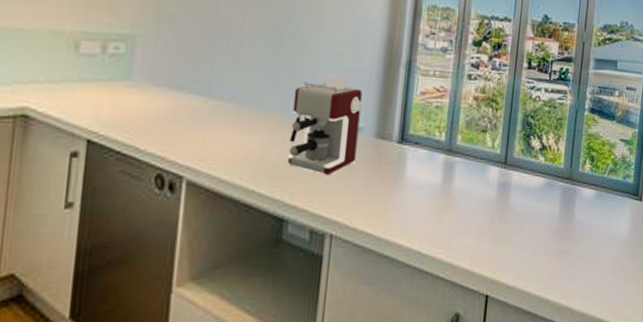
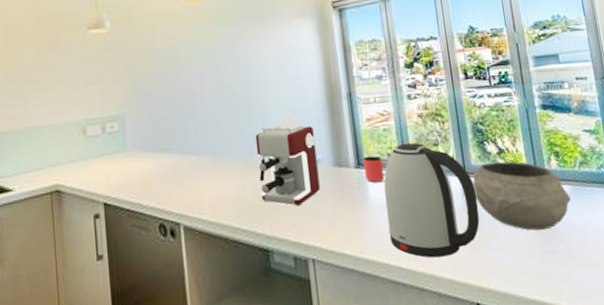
cup: none [405,132,433,161] -> present [363,155,388,182]
kettle: none [416,124,511,246] -> present [384,142,480,258]
bowl: none [509,157,594,231] -> present [473,161,571,231]

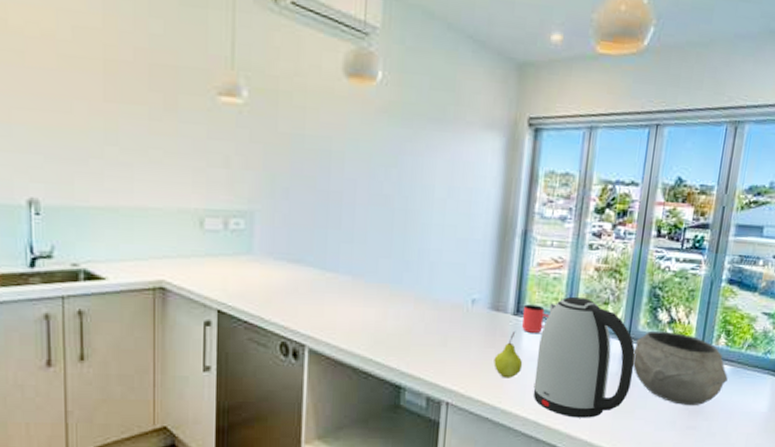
coffee maker: present [255,116,320,206] -> none [402,245,476,346]
fruit: none [347,183,375,228] -> present [493,332,523,378]

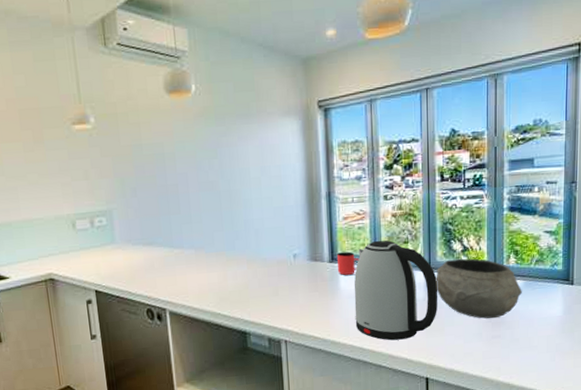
fruit: present [493,332,523,378] -> none [319,276,343,315]

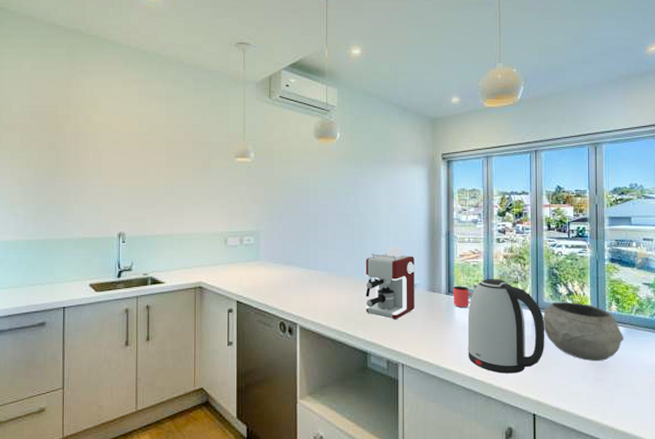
coffee maker: none [237,213,296,295] -> present [365,246,415,320]

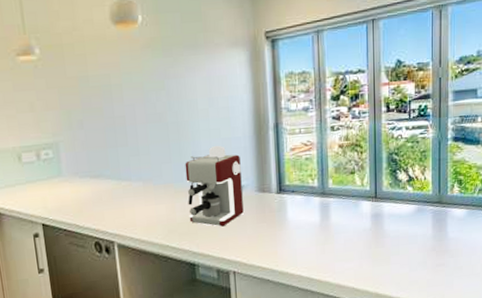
cup: present [453,286,474,307] -> none [284,182,307,206]
kettle: present [467,278,545,374] -> none [301,171,384,270]
bowl: present [543,301,624,362] -> none [382,188,466,248]

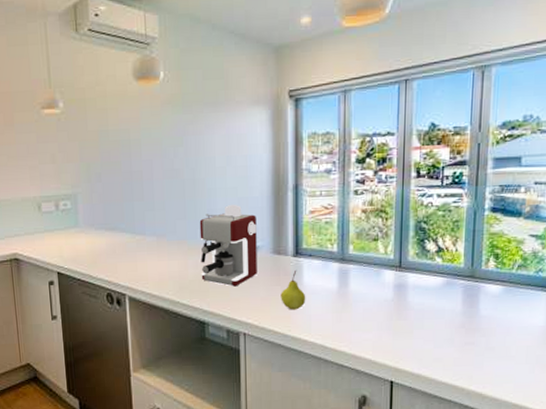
fruit: none [267,207,291,246] -> present [281,271,306,310]

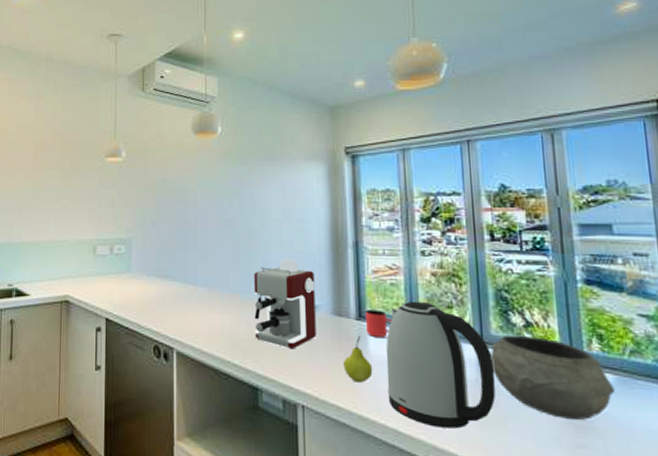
cup: none [301,246,326,270] -> present [365,309,393,337]
kettle: none [318,236,408,340] -> present [385,301,496,429]
bowl: none [406,259,501,325] -> present [490,334,615,421]

